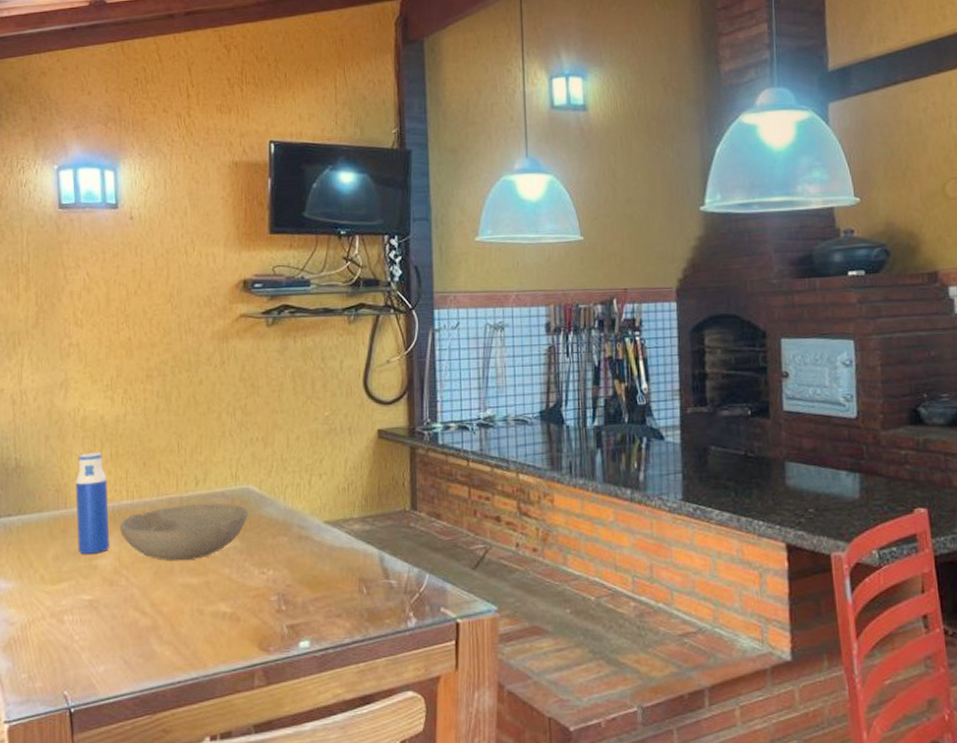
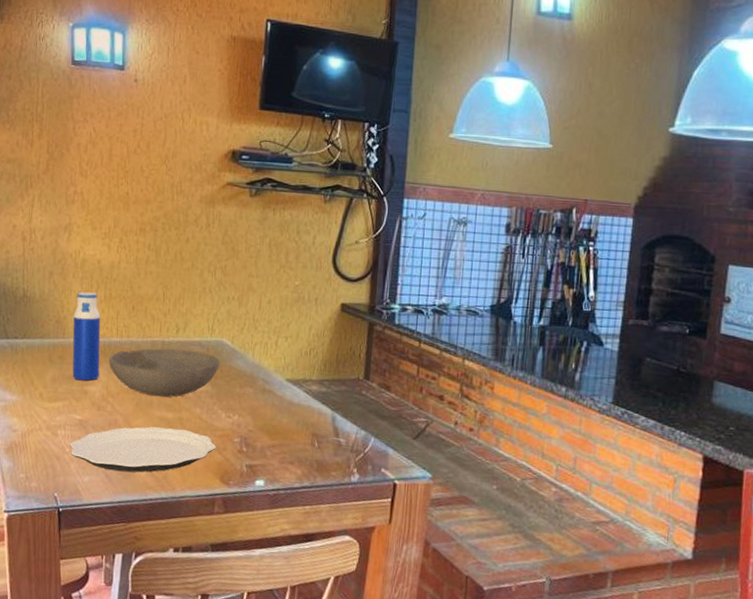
plate: none [79,595,251,655] -> present [70,426,216,473]

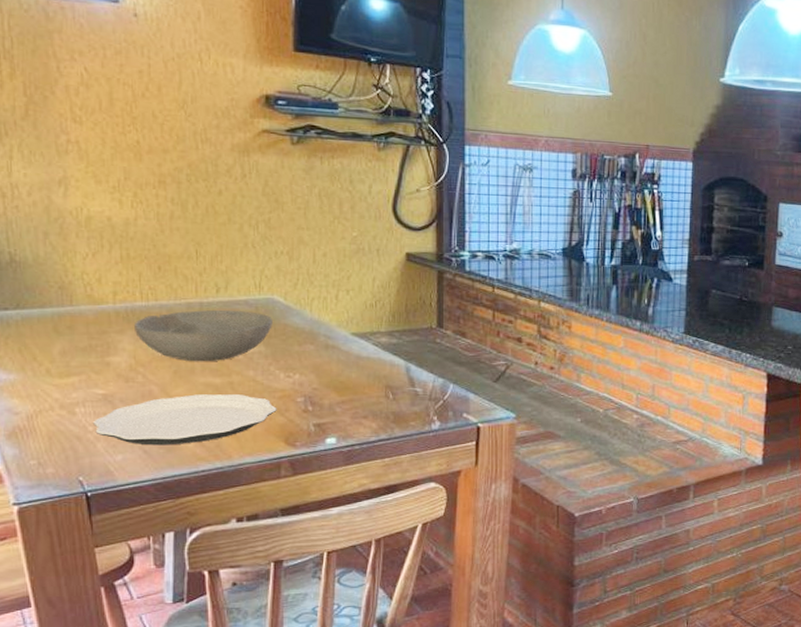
water bottle: present [72,292,101,381] -> none [82,253,123,352]

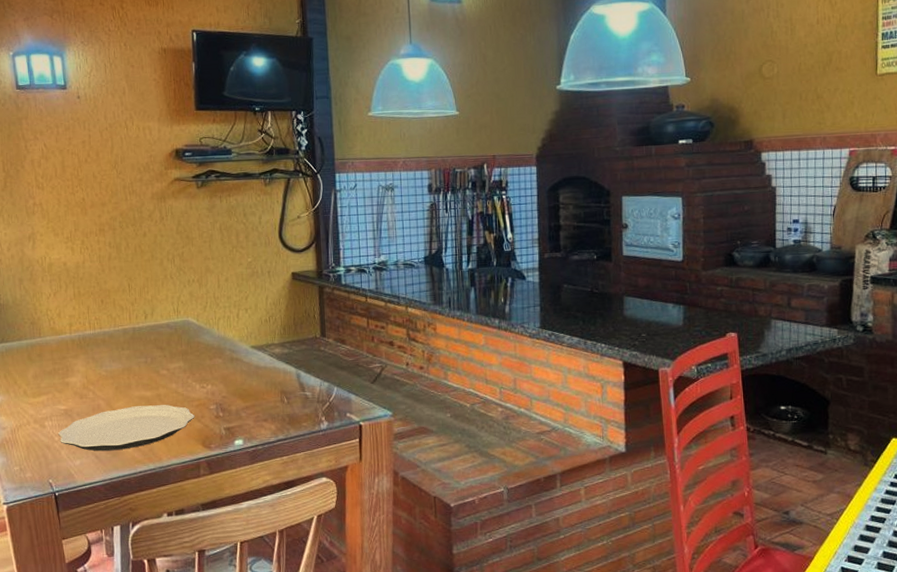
bowl: present [135,309,273,362] -> none [85,332,189,379]

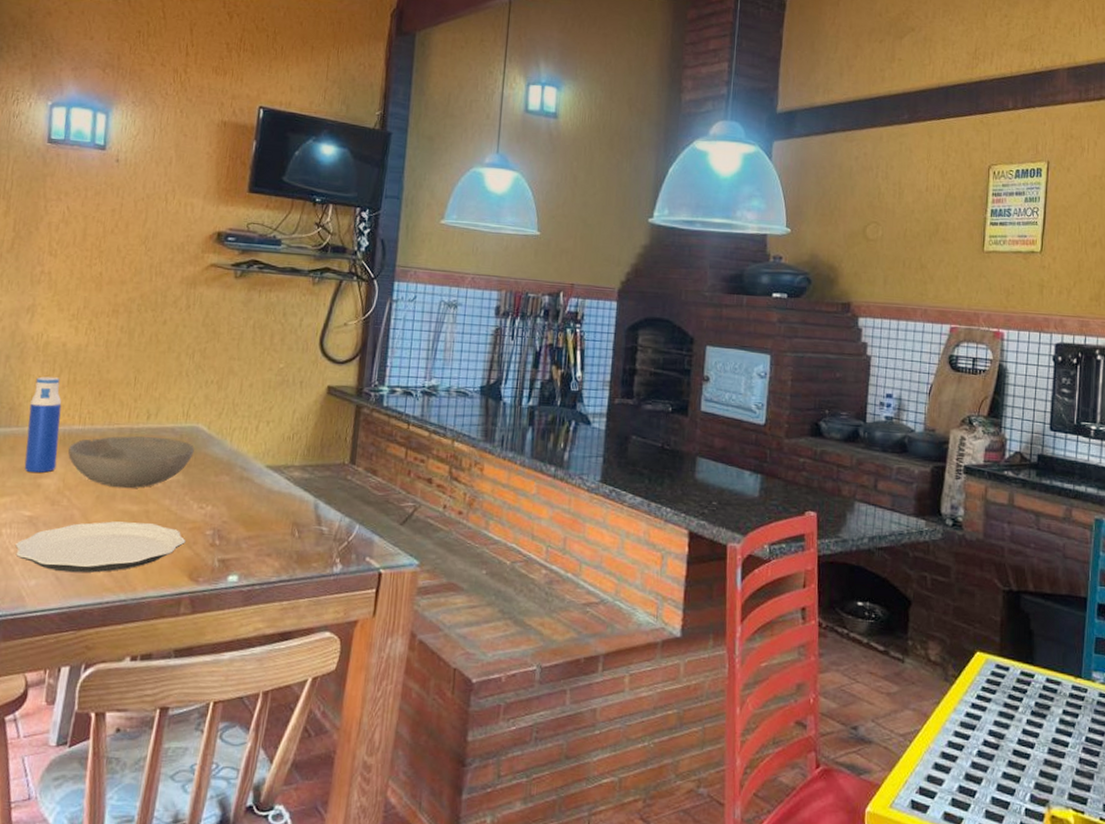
water bottle: none [47,292,78,374] -> present [24,376,62,473]
bowl: none [85,332,189,379] -> present [68,436,194,489]

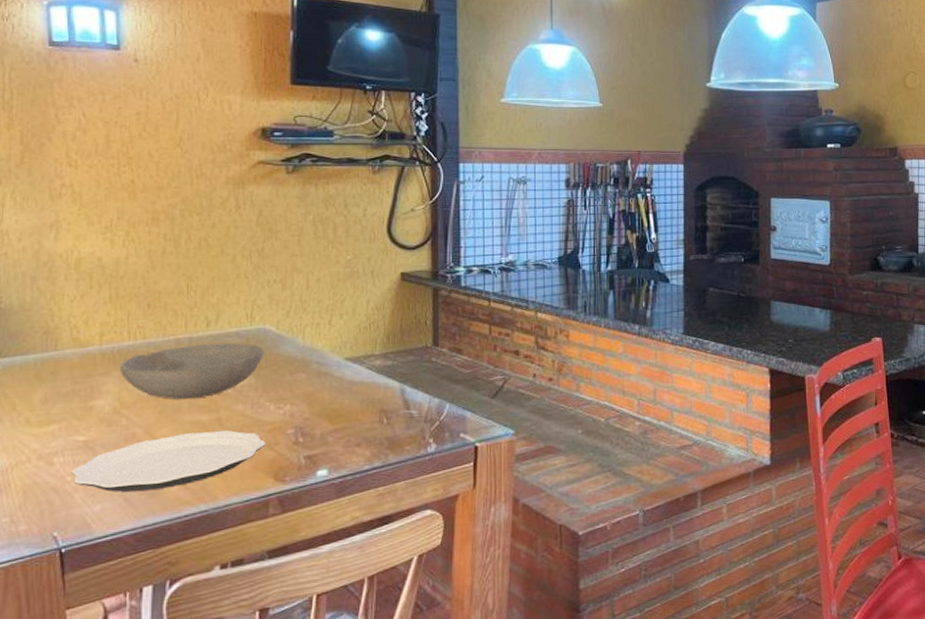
water bottle: present [24,376,62,473] -> none [68,294,108,396]

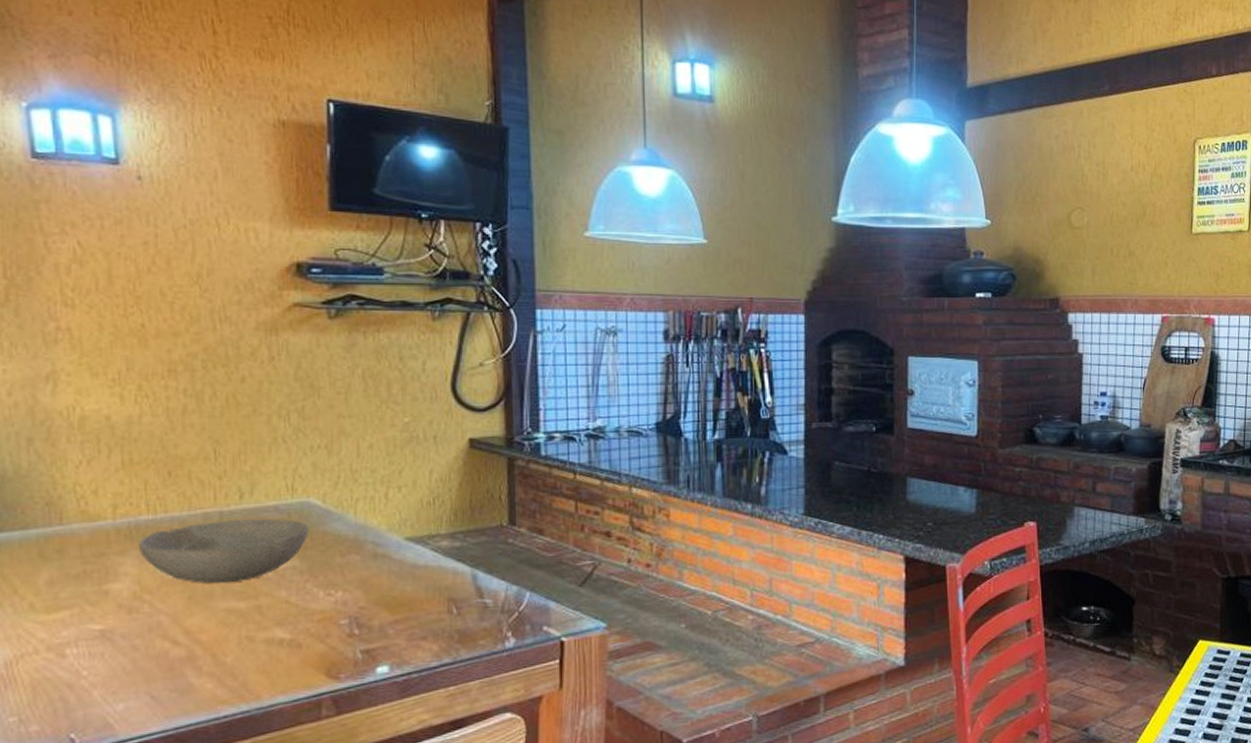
plate: present [72,430,266,492] -> none [88,620,316,690]

